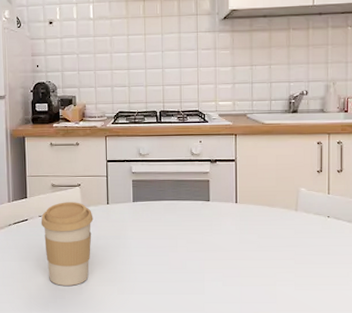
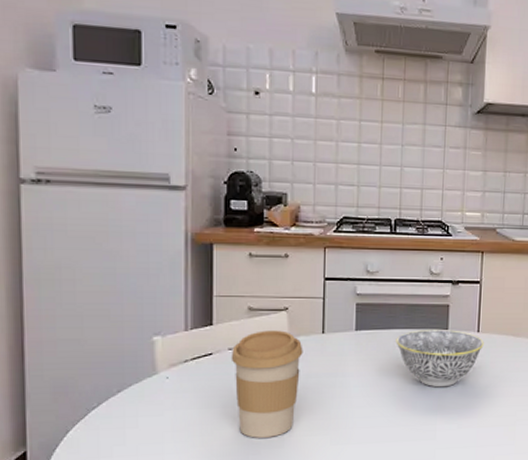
bowl: none [166,200,242,250] -> present [396,329,484,388]

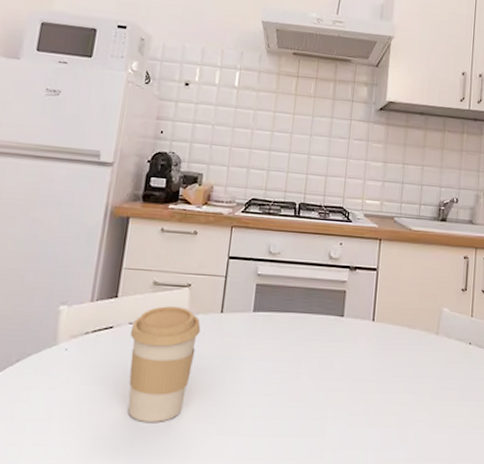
bowl: present [396,329,484,388] -> none [291,315,379,379]

